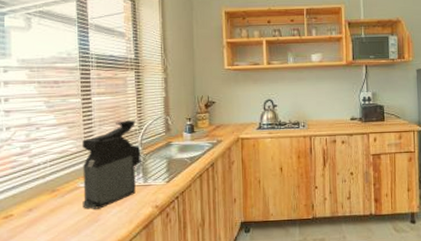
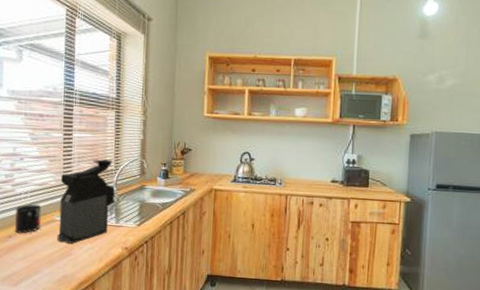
mug: none [34,173,65,206] -> present [14,204,42,234]

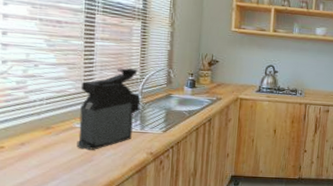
mug: present [14,204,42,234] -> none [28,111,59,141]

